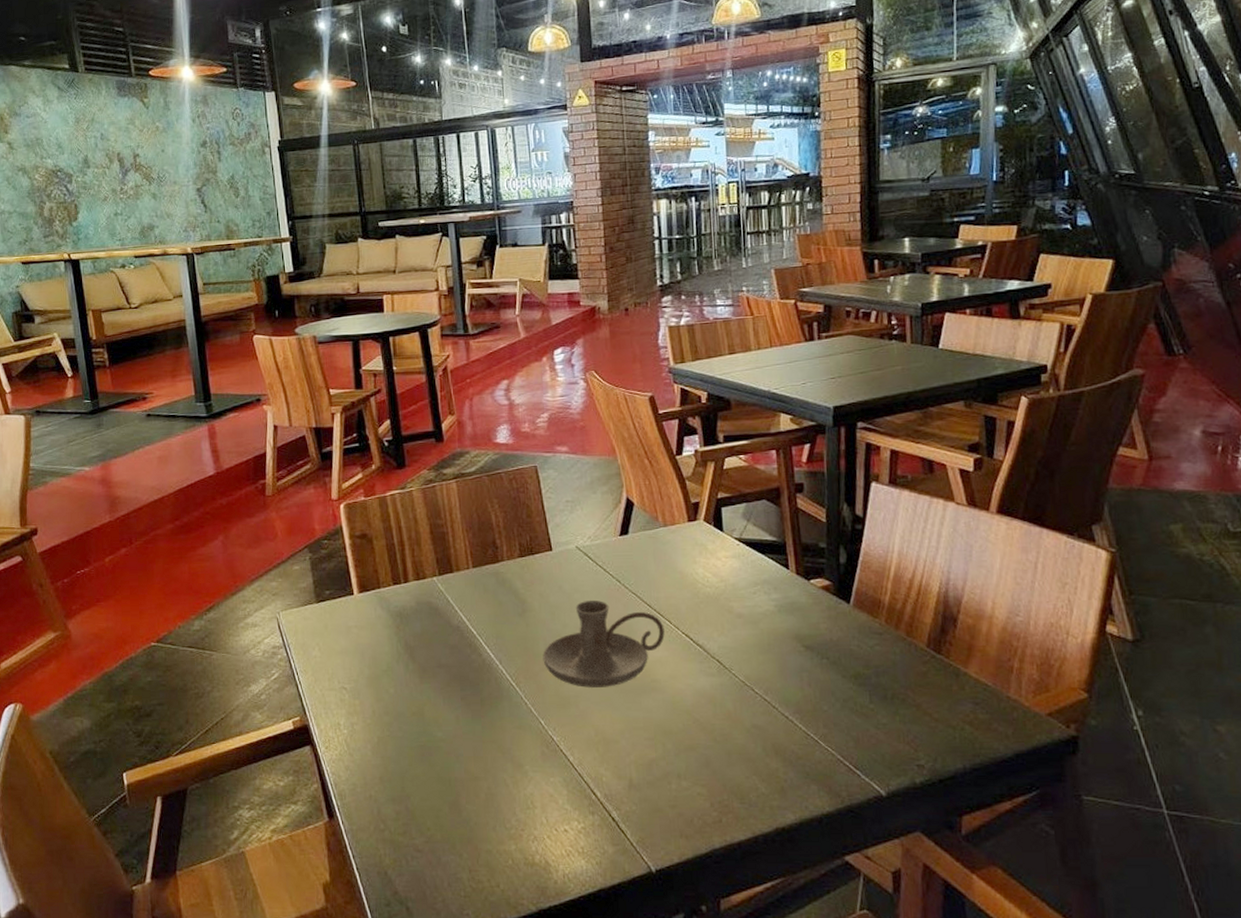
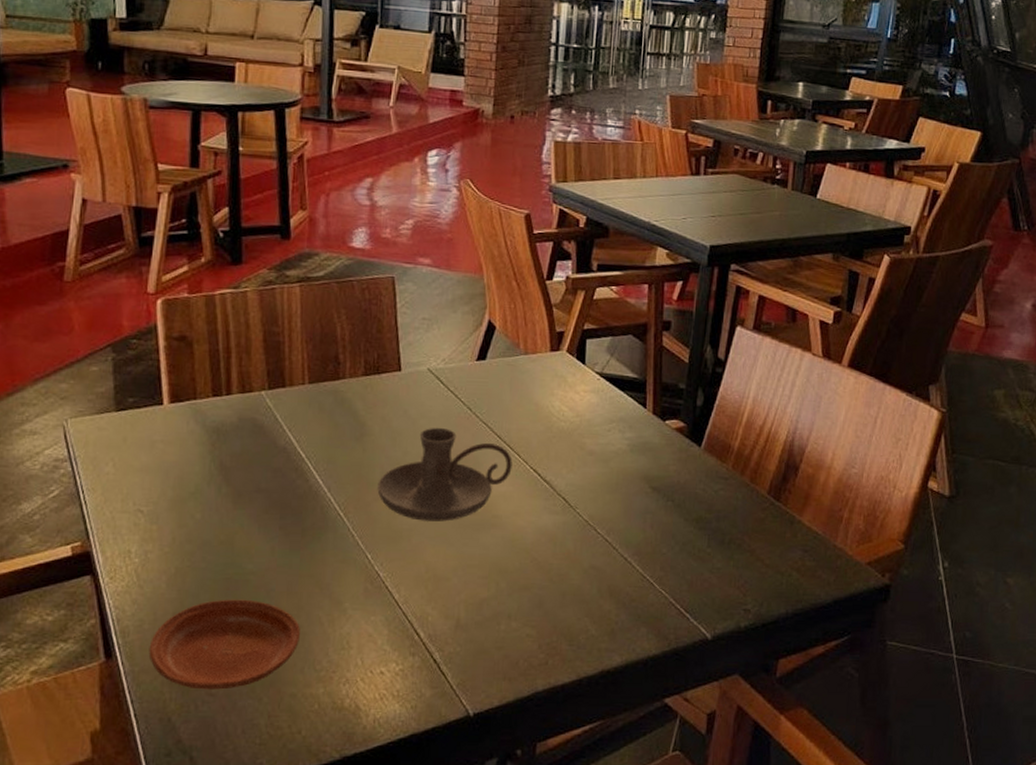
plate: none [363,764,489,846] -> present [148,599,300,690]

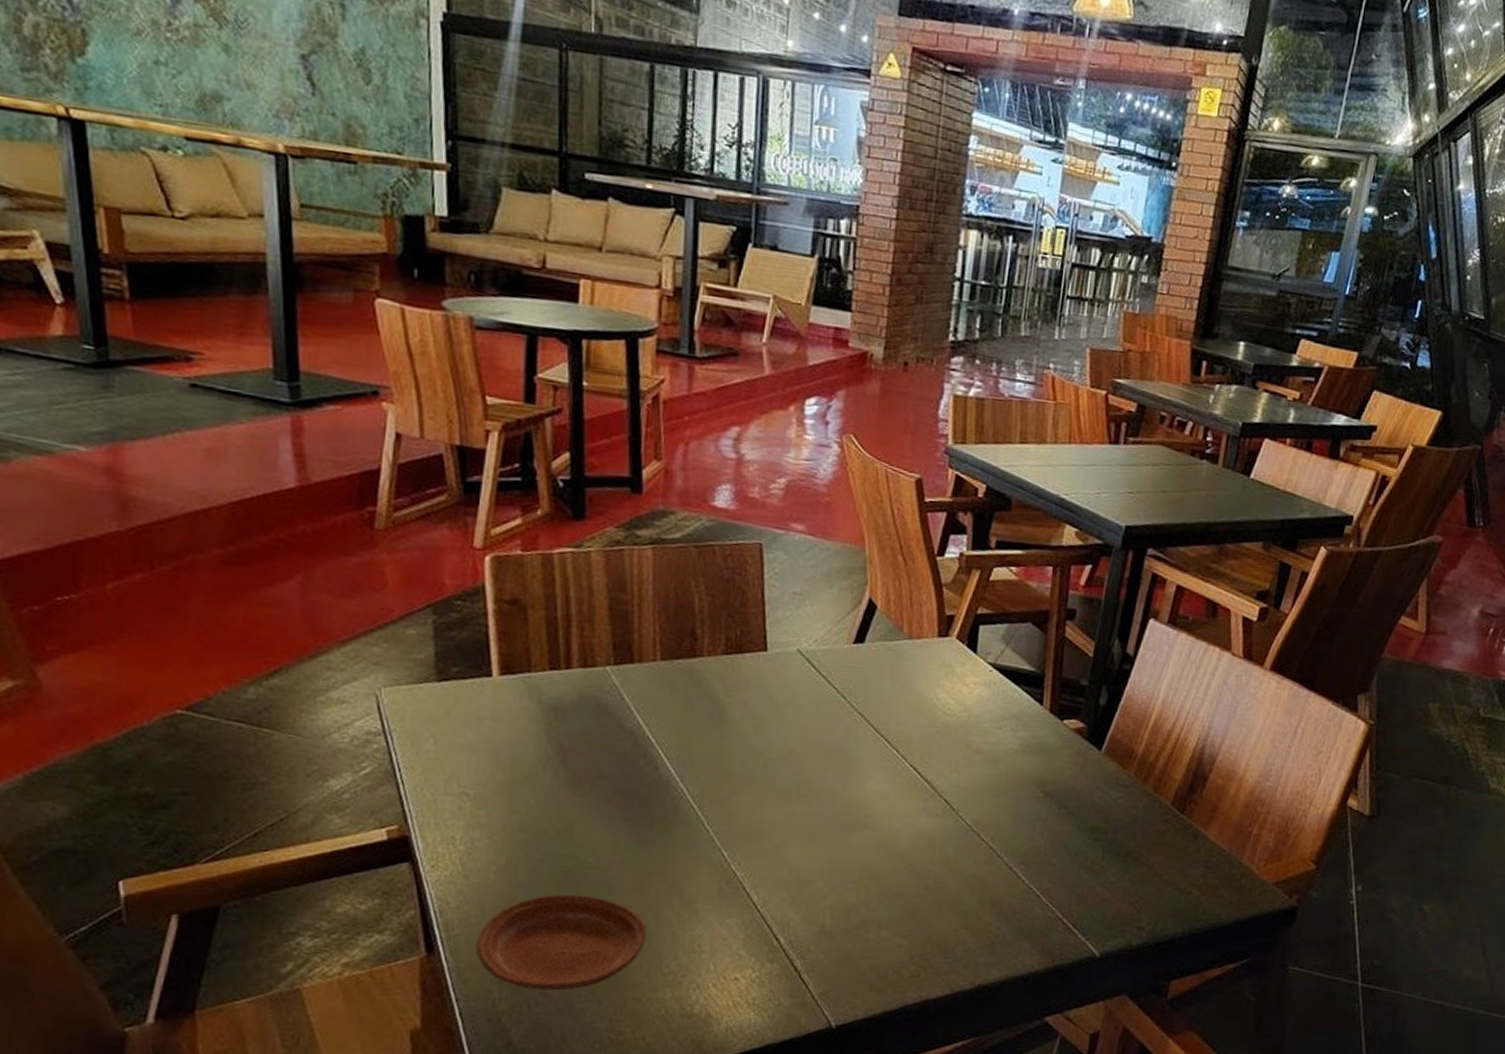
candle holder: present [377,427,513,521] -> none [736,715,890,820]

